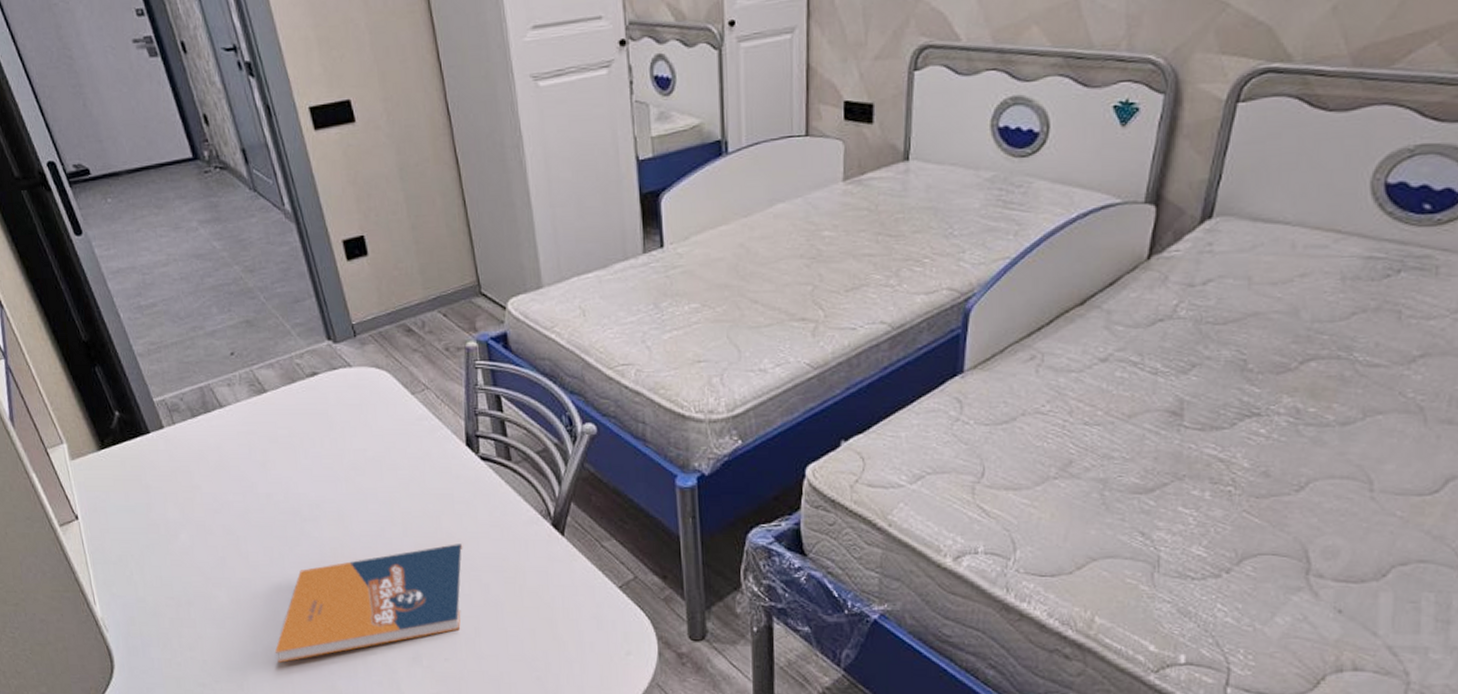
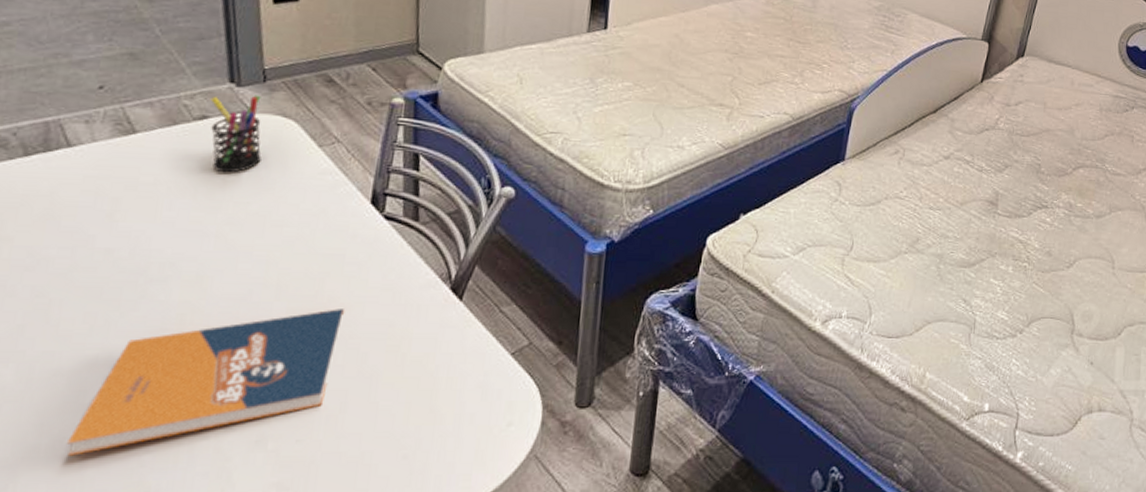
pen holder: none [315,349,367,423] -> present [210,95,261,173]

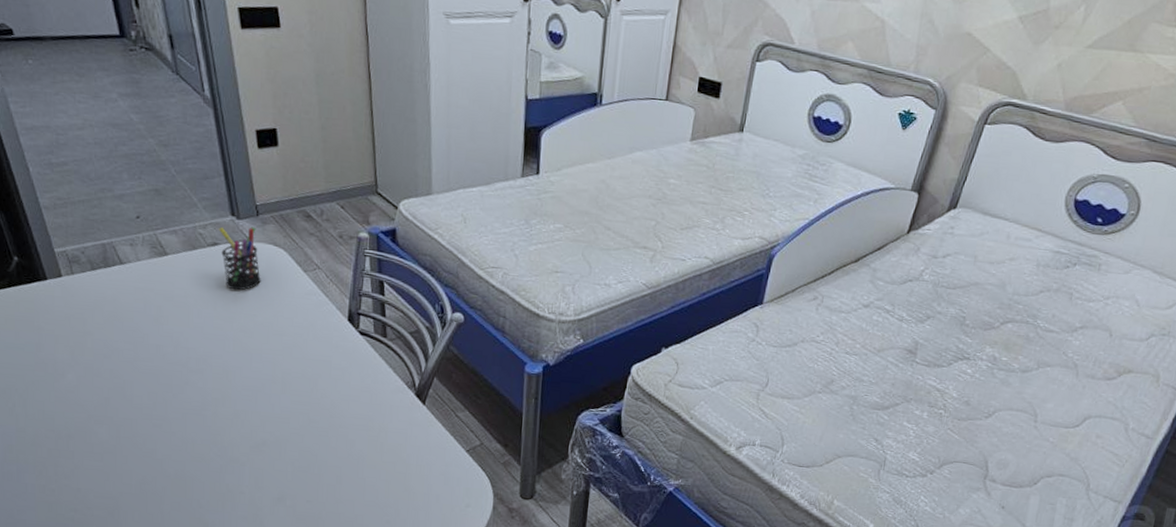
notebook: present [67,309,345,456] -> none [149,403,335,495]

